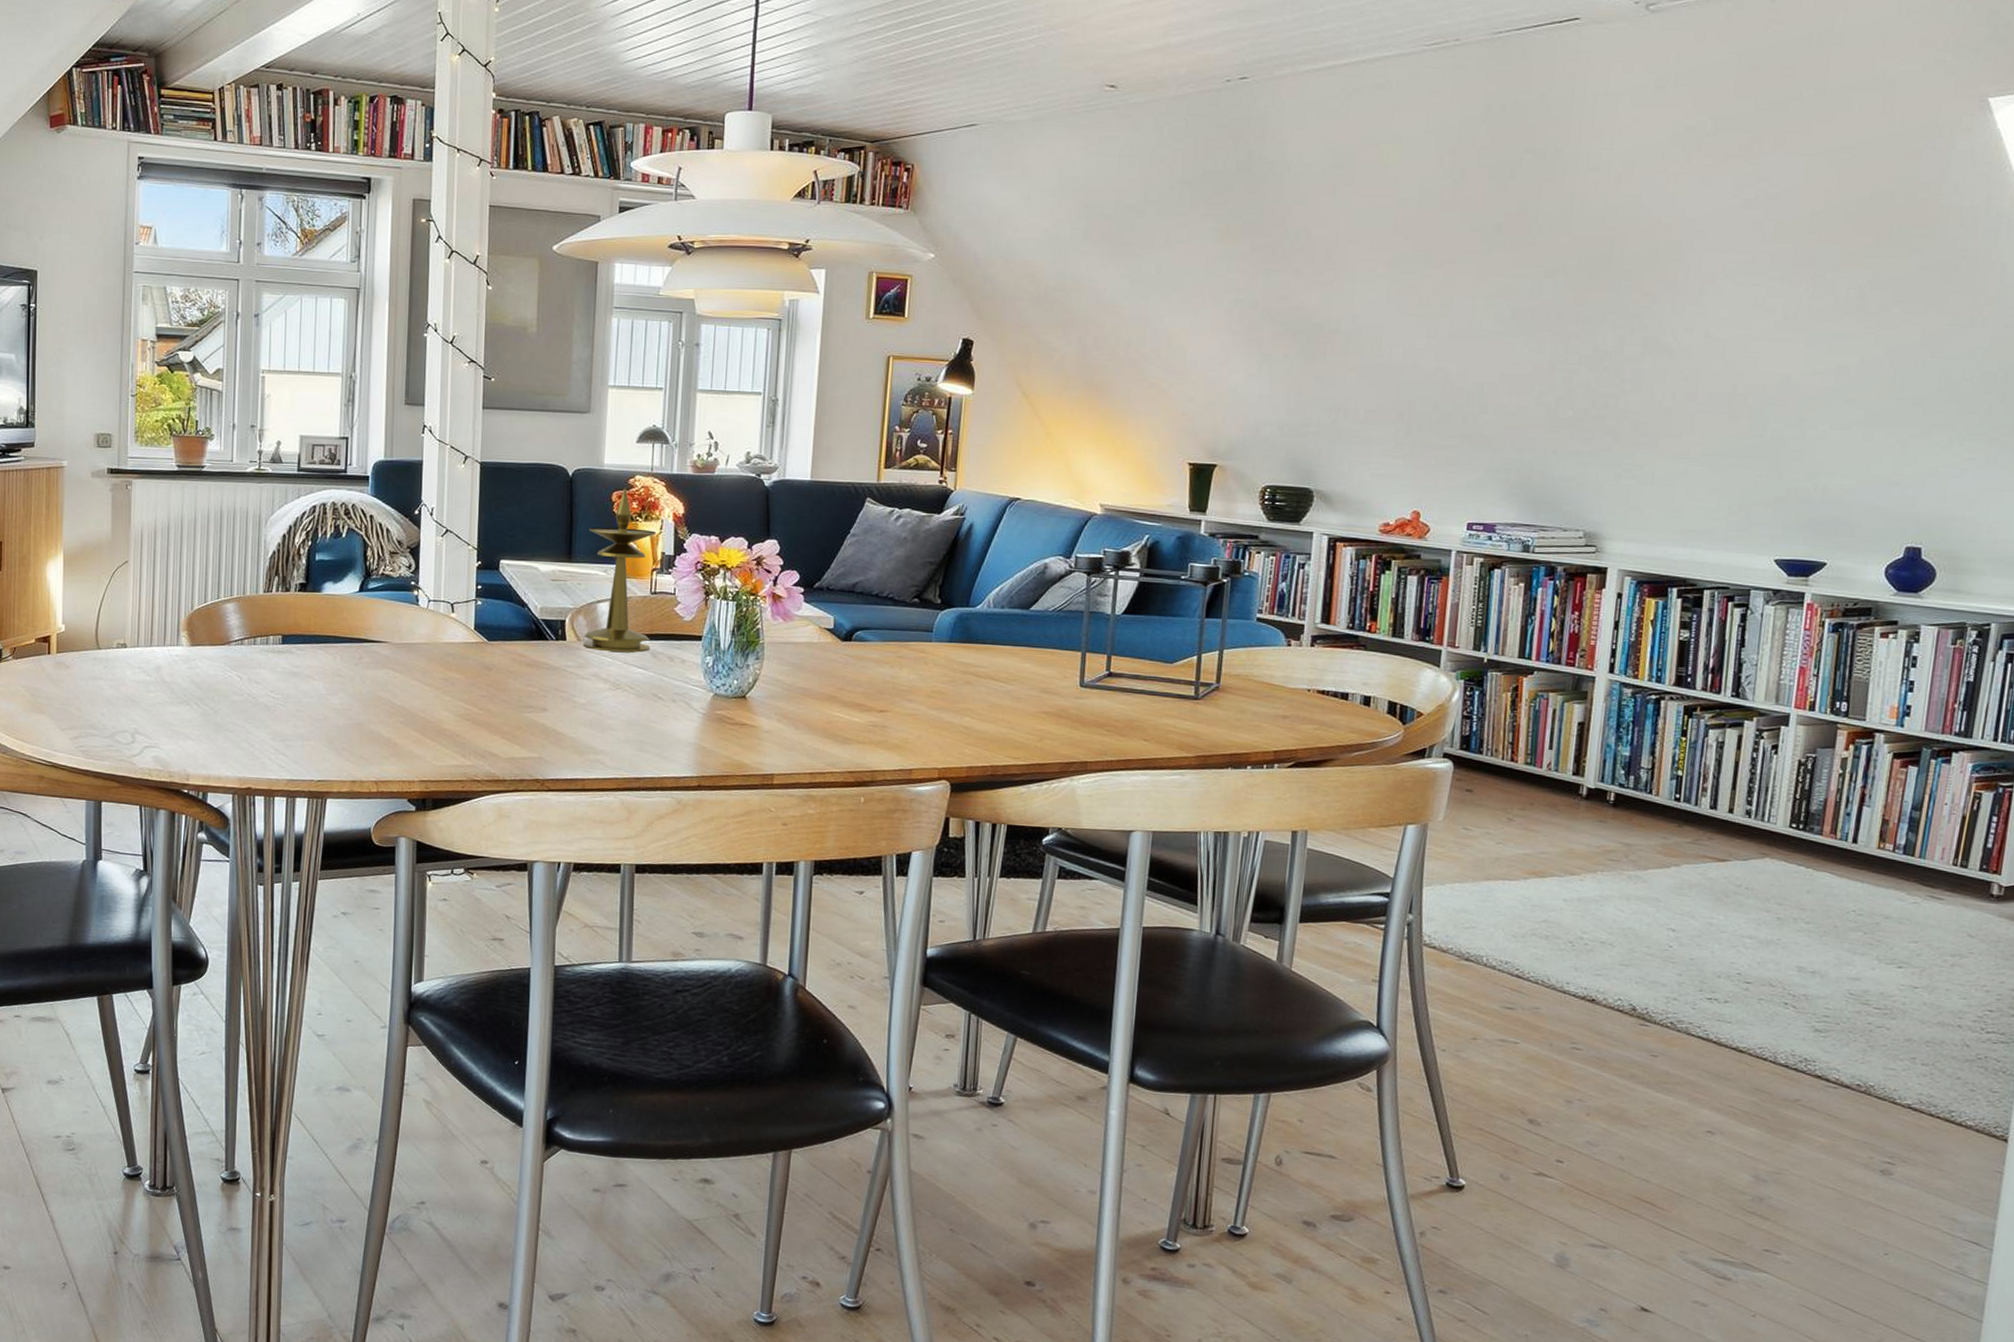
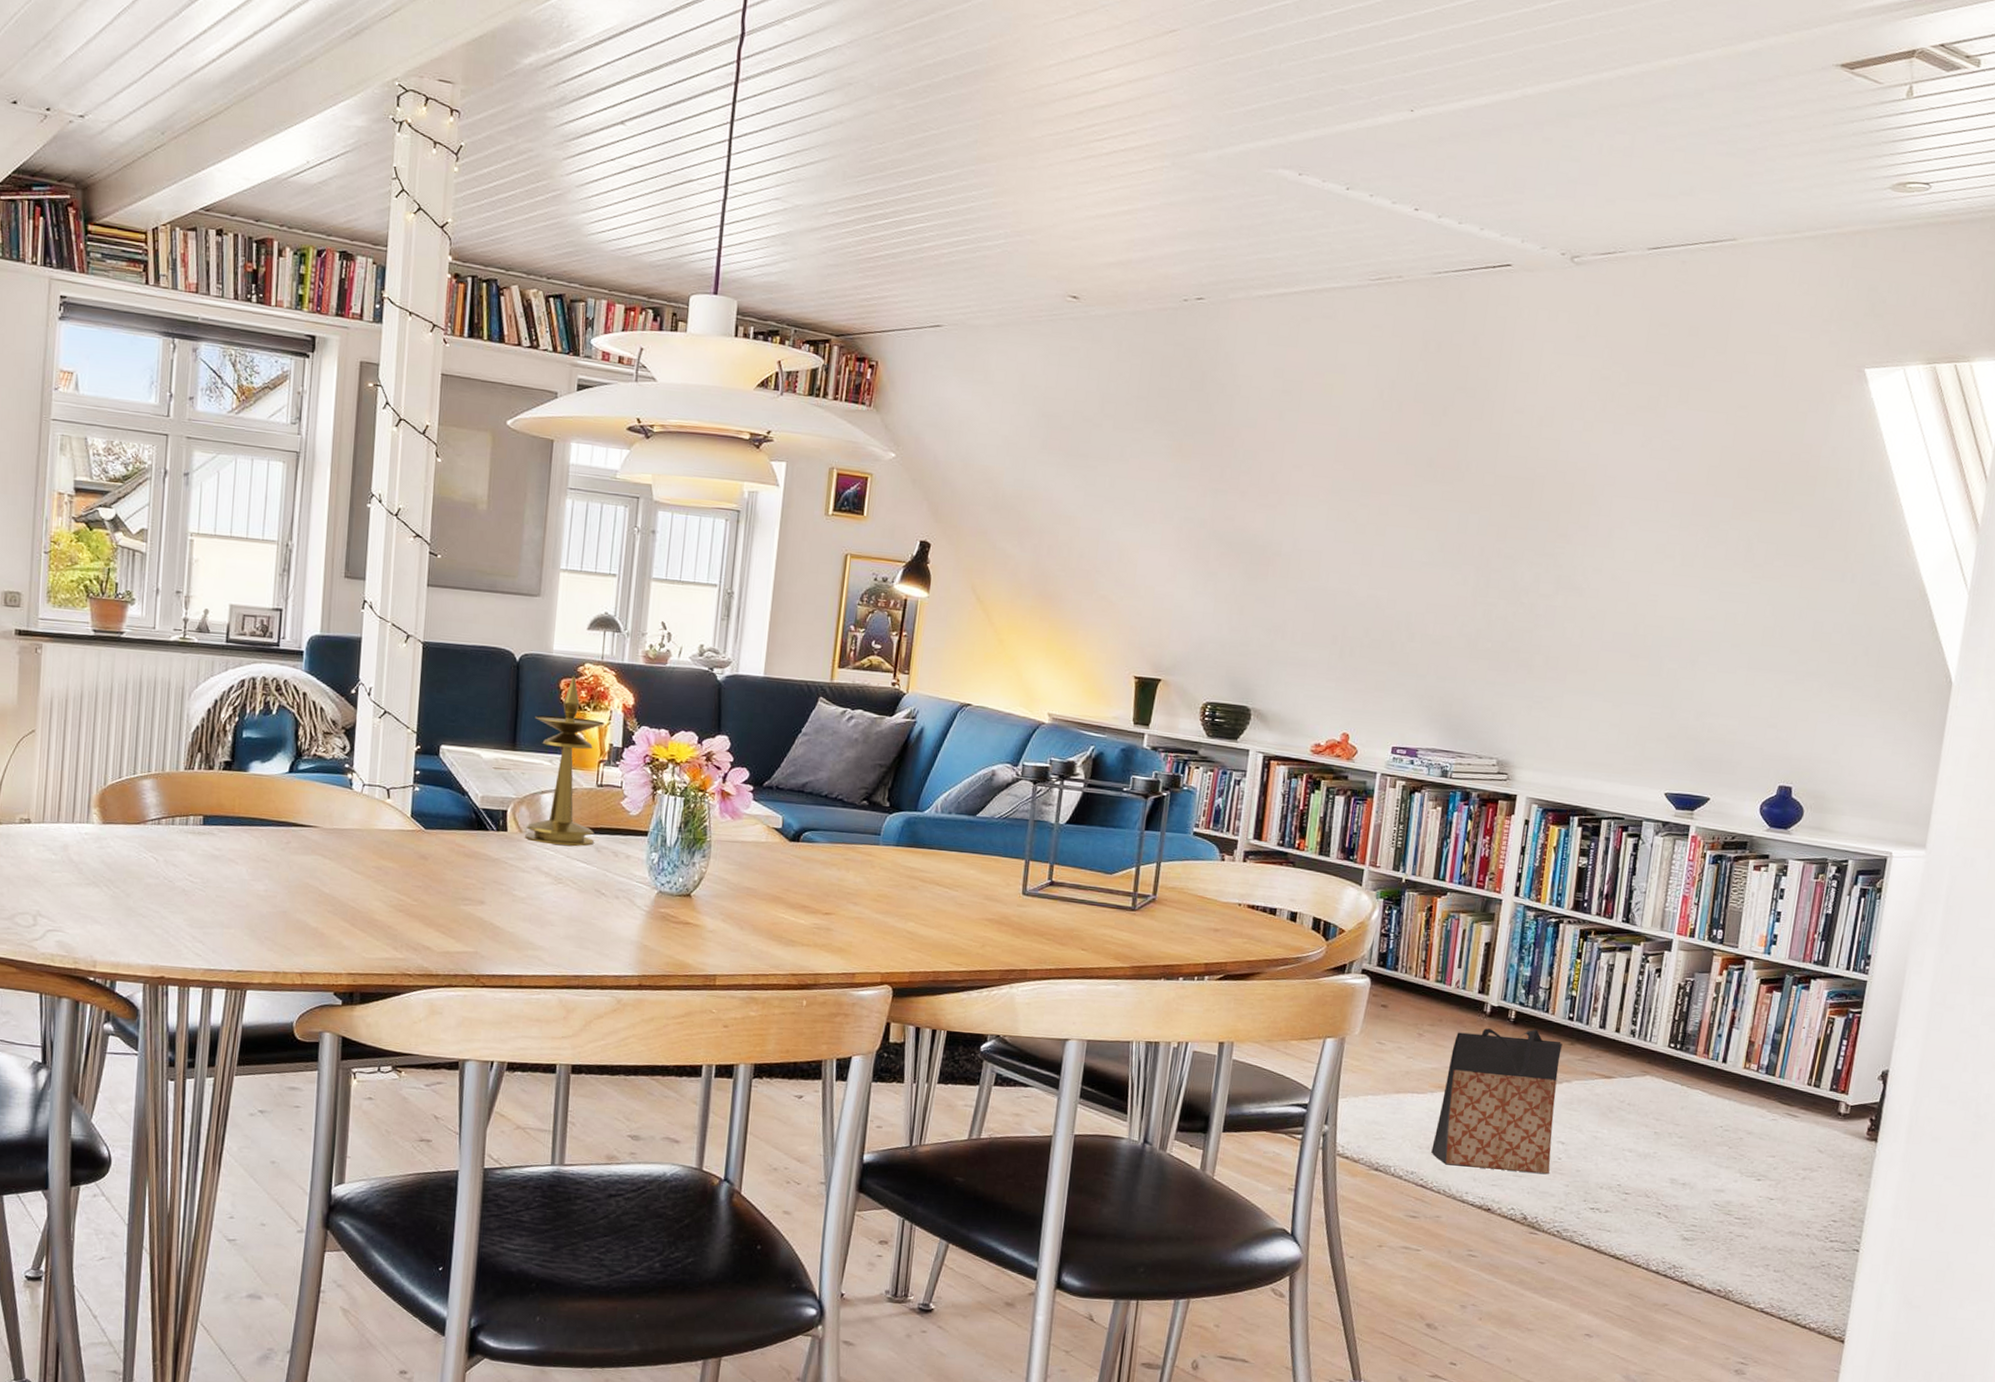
bag: none [1527,811,1669,962] -> present [1431,1028,1562,1174]

